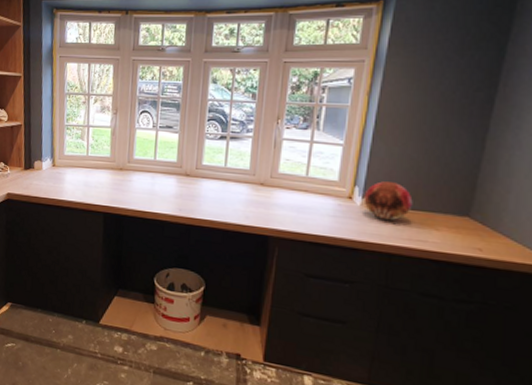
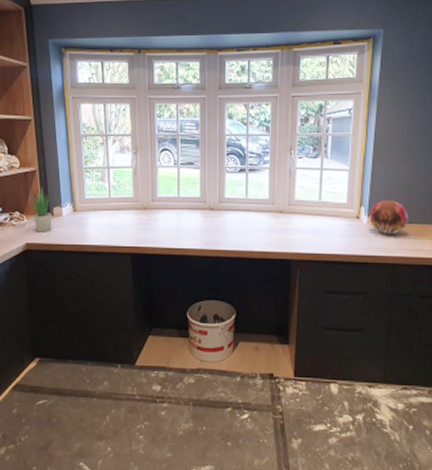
potted plant: none [13,141,33,184] -> present [29,187,52,232]

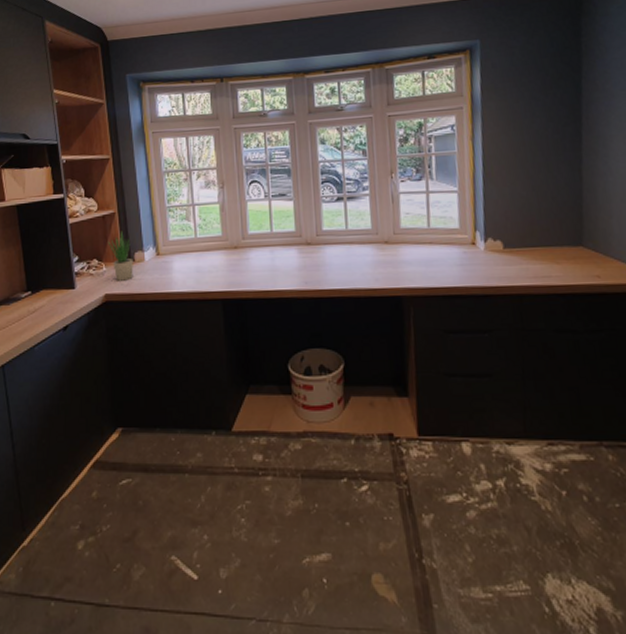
decorative orb: present [369,200,409,235] -> none [485,222,532,262]

